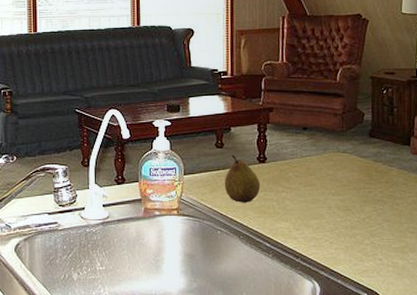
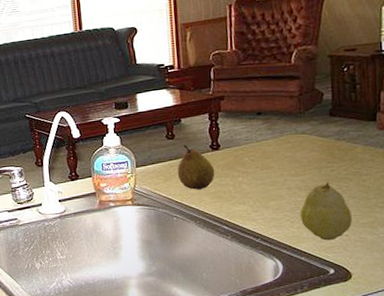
fruit: none [339,203,386,264] -> present [300,182,352,241]

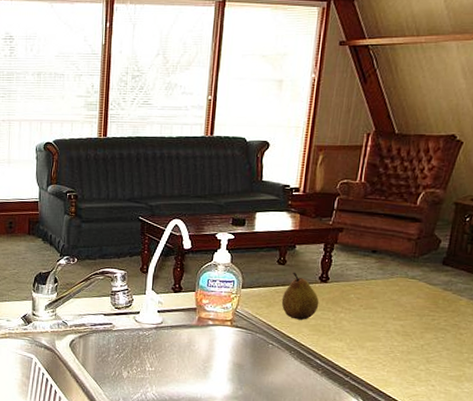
fruit: present [300,182,352,241] -> none [392,330,442,389]

